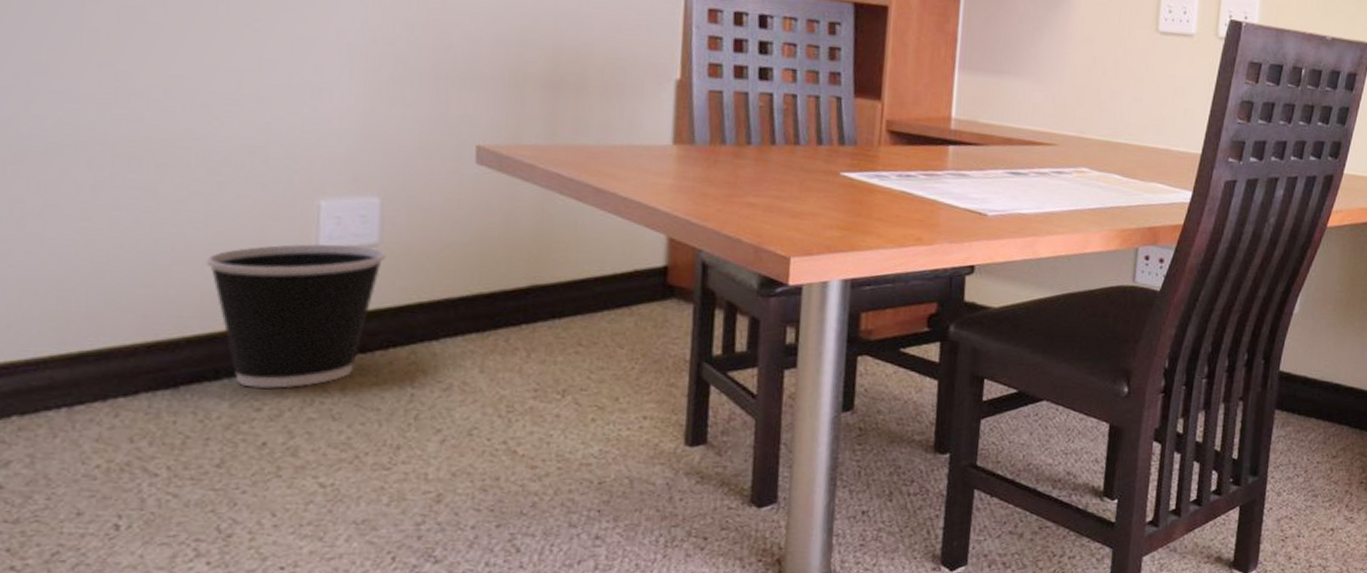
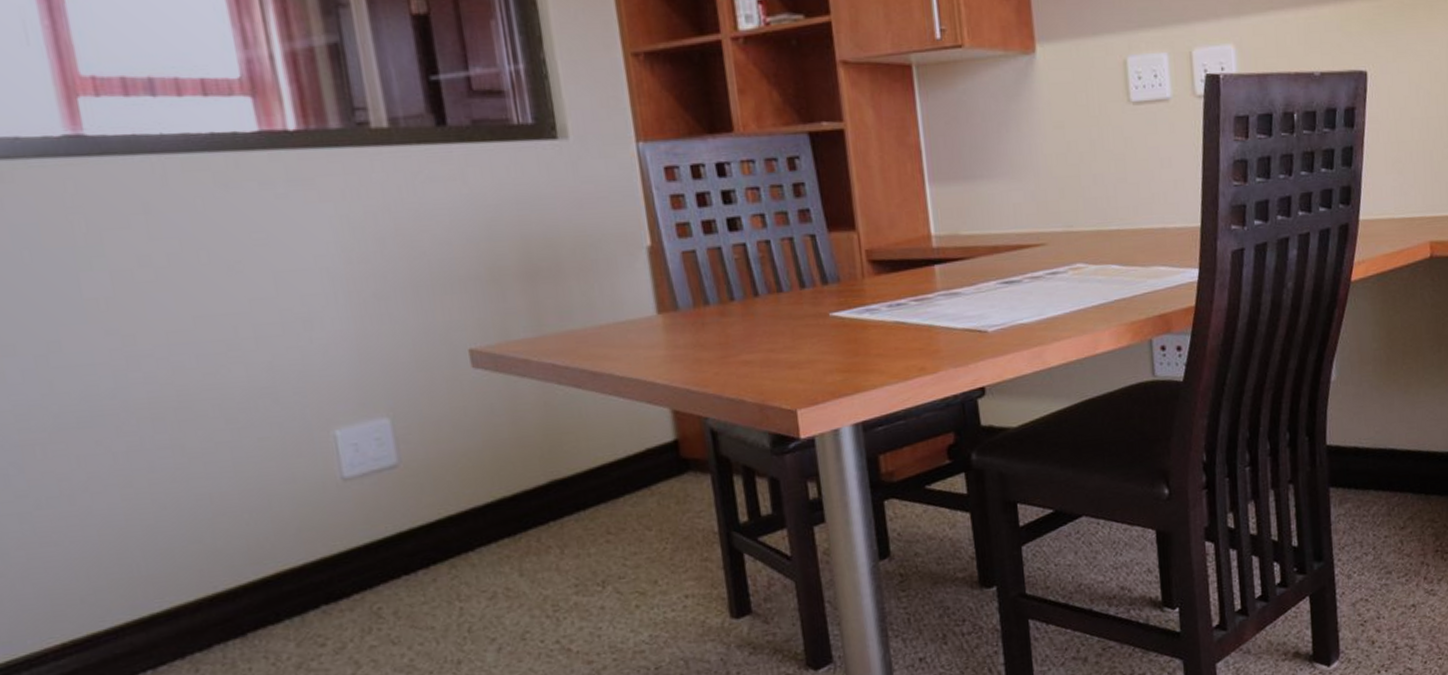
wastebasket: present [206,243,387,388] -> none [243,469,408,625]

